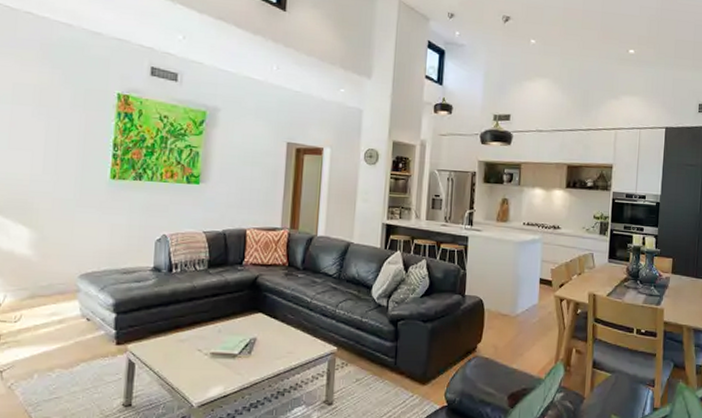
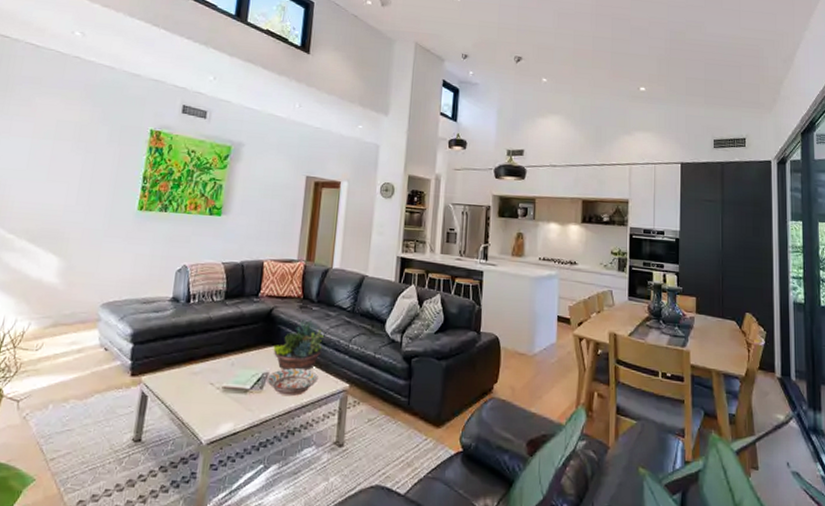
decorative bowl: none [255,333,306,360] -> present [267,368,318,397]
succulent planter: none [260,286,311,336] -> present [273,319,325,371]

